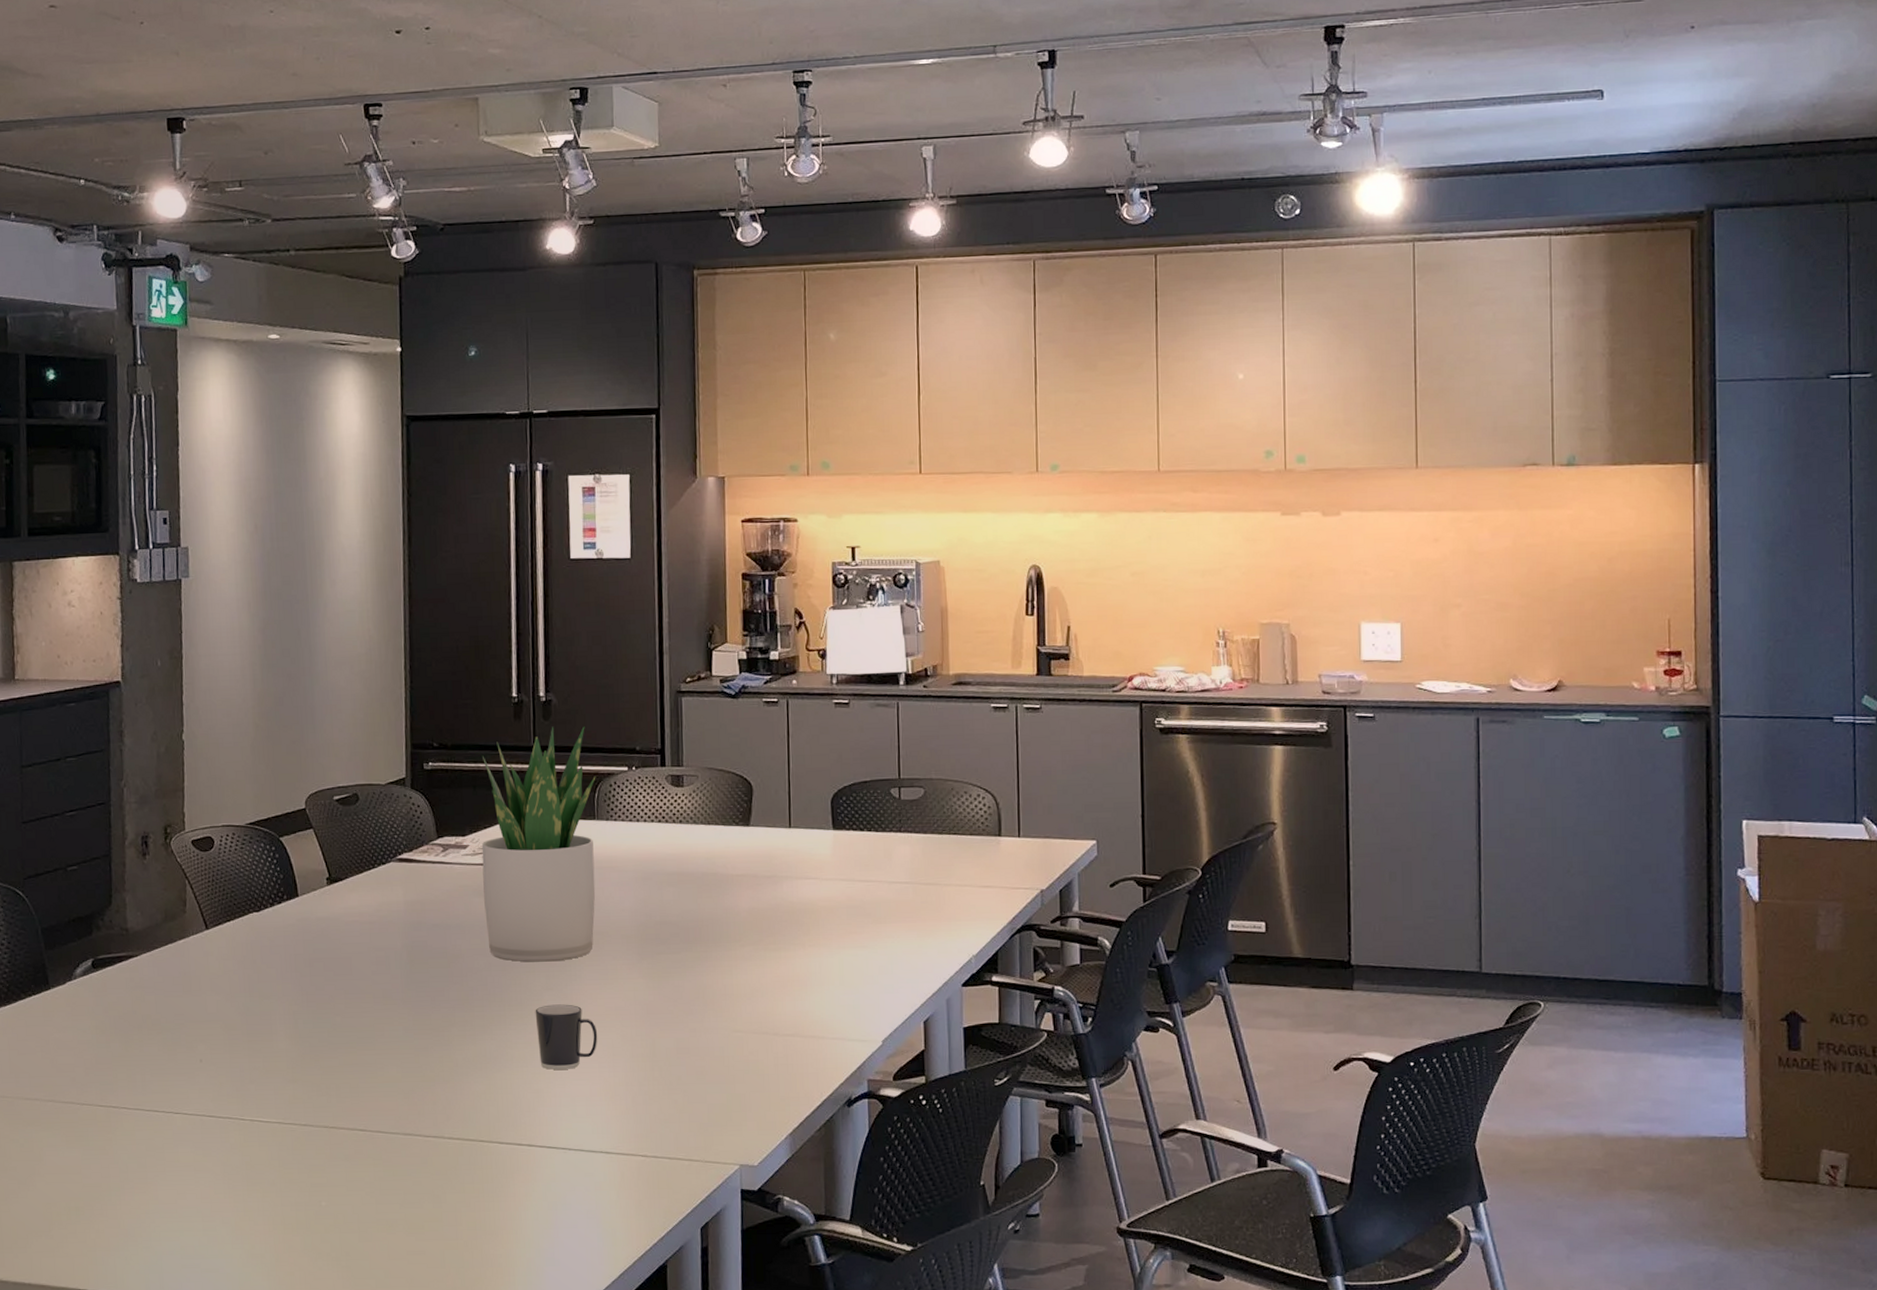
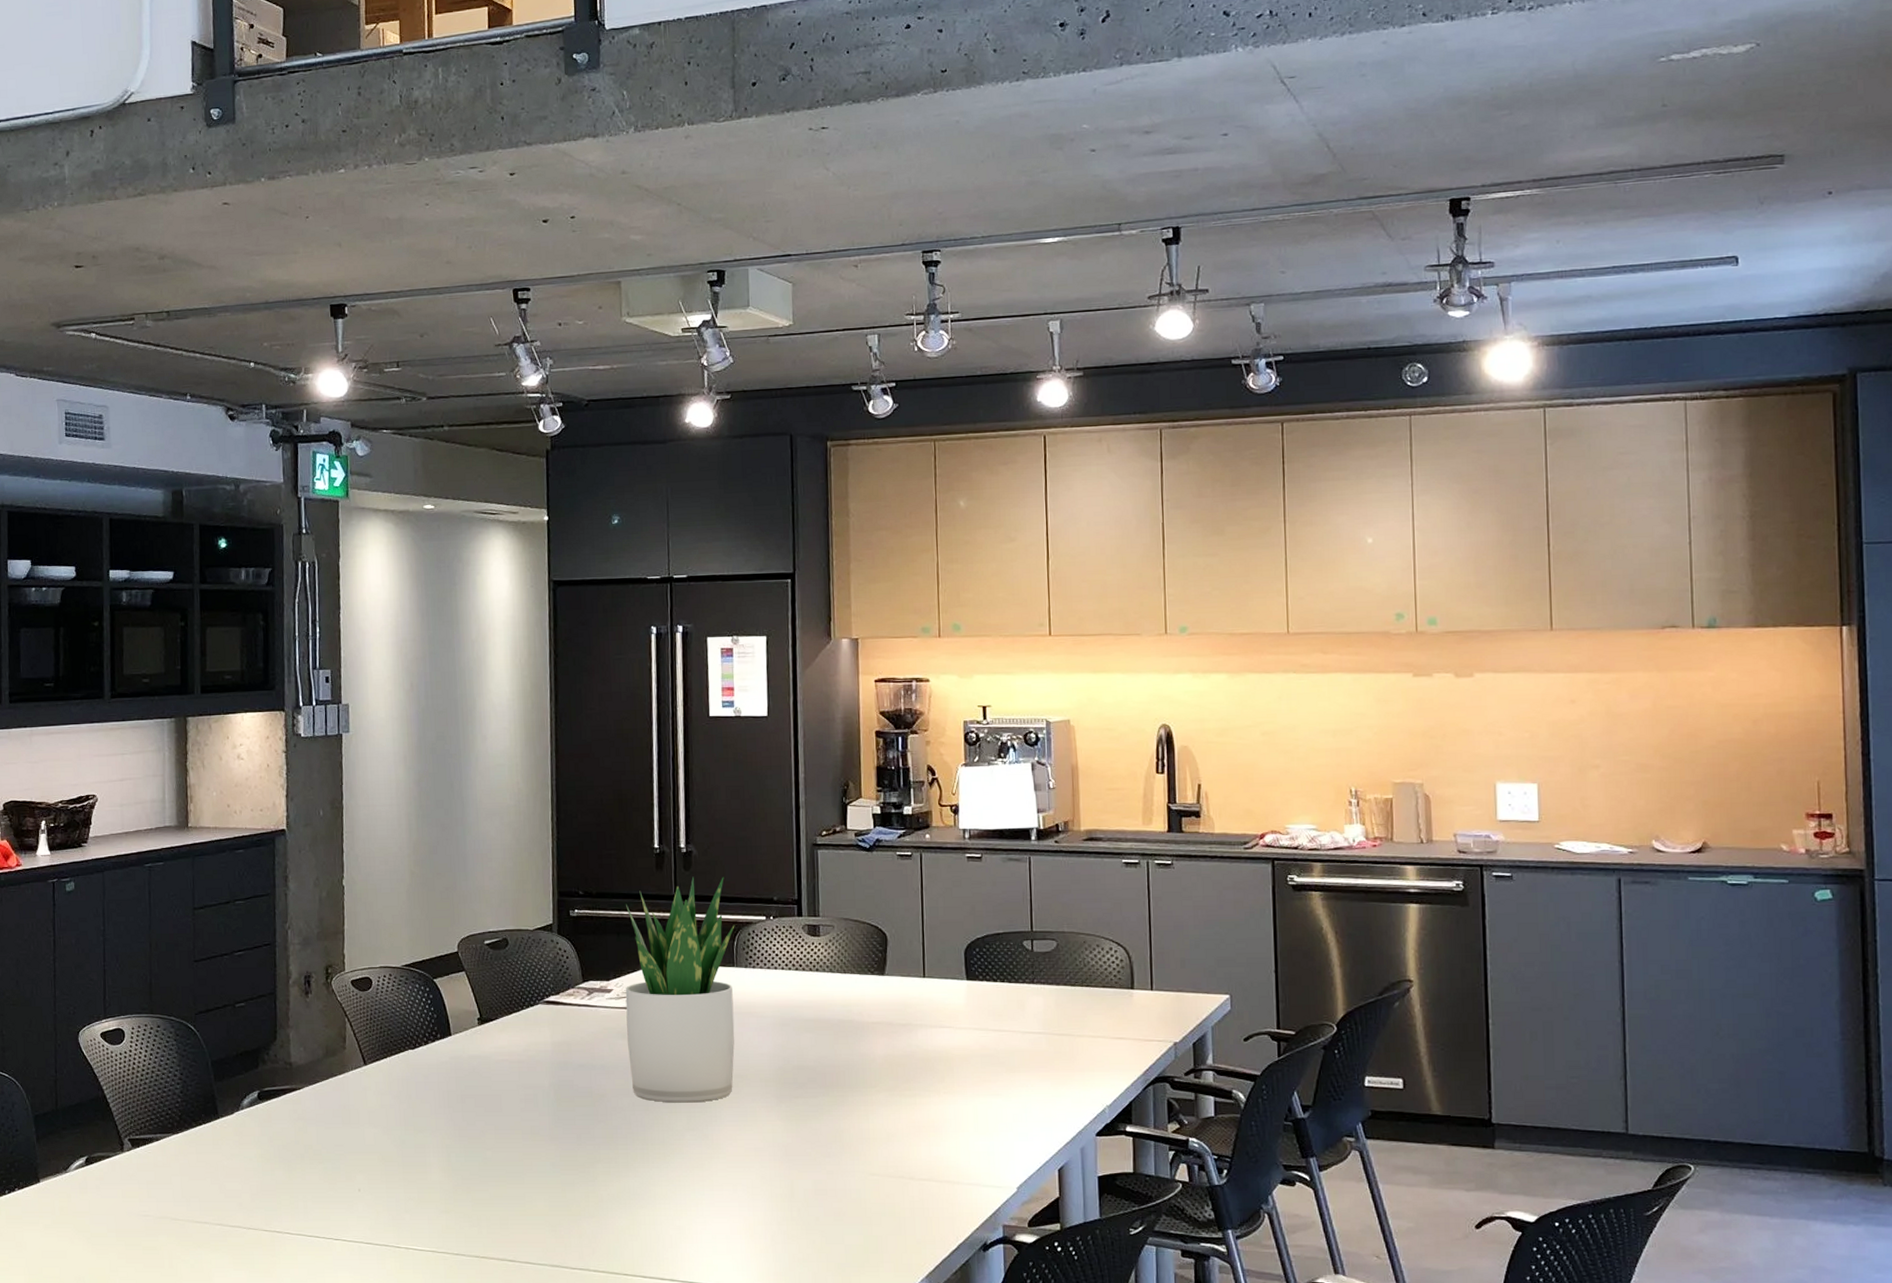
mug: present [535,1004,598,1070] -> none [677,1144,738,1207]

